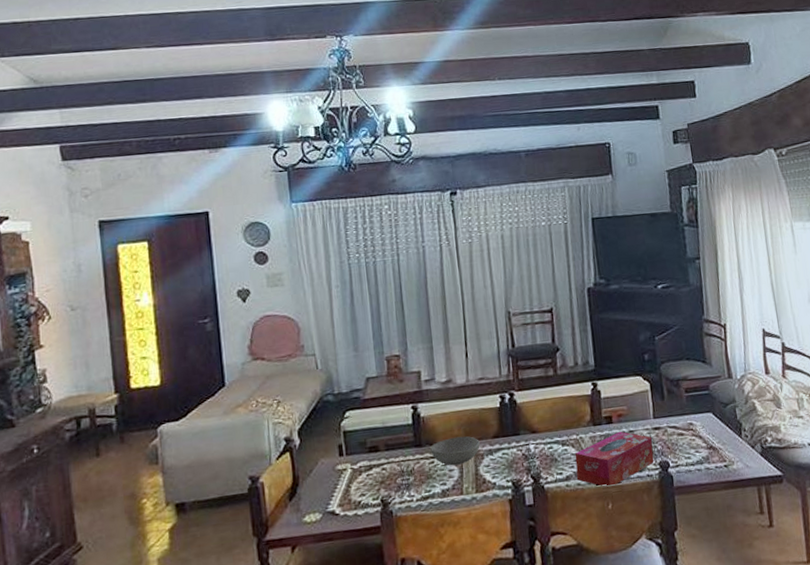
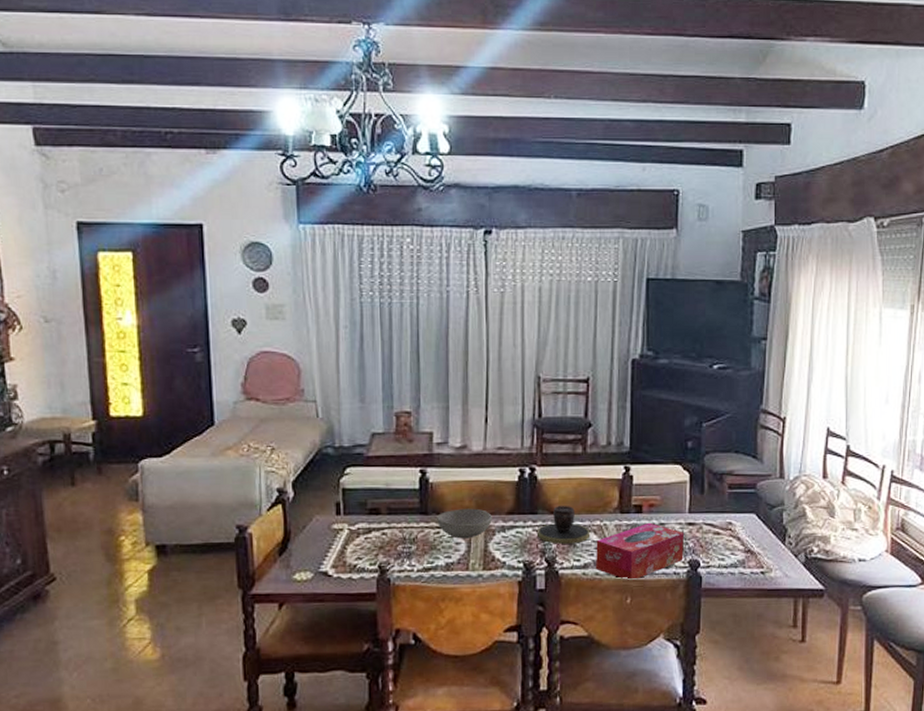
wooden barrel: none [521,424,569,461] -> present [536,506,591,544]

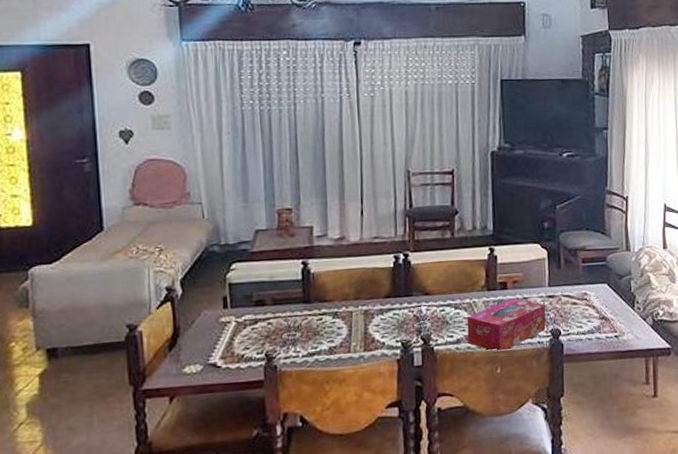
bowl: present [437,508,492,539] -> none [319,294,371,324]
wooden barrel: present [536,506,591,544] -> none [412,287,462,323]

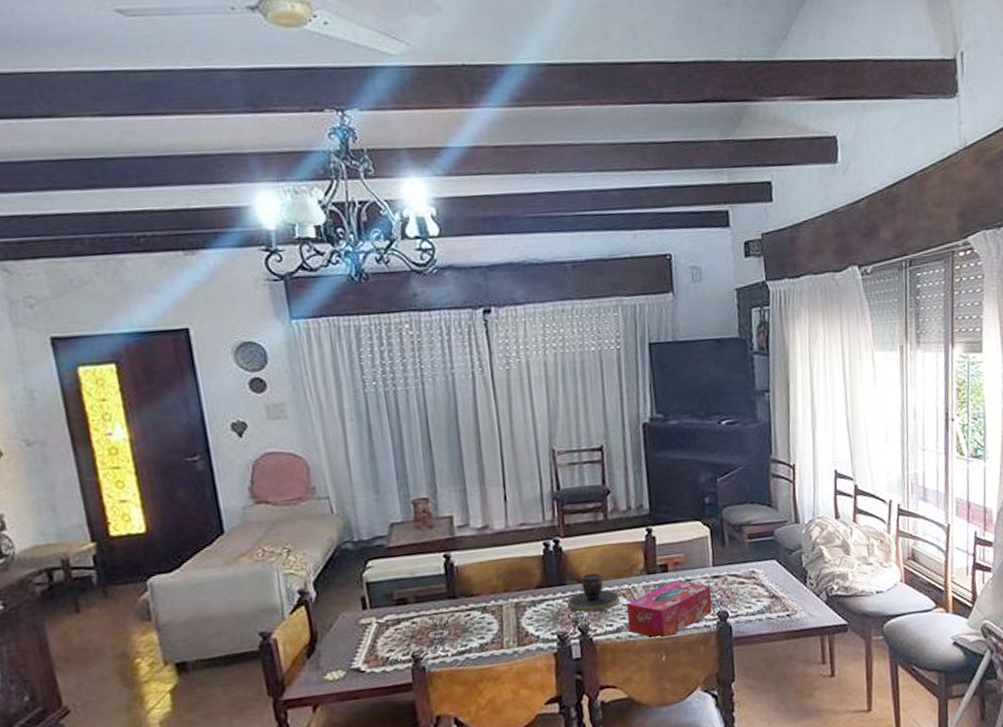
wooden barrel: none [412,287,462,323] -> present [567,573,620,612]

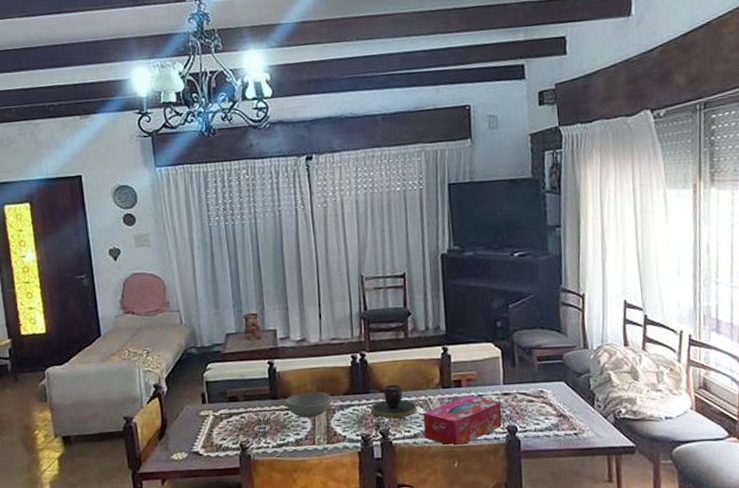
bowl: none [466,586,522,619] -> present [285,391,332,418]

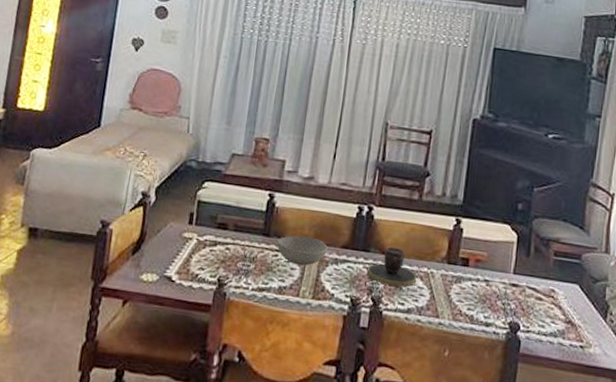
tissue box: present [423,395,502,447] -> none [418,277,507,334]

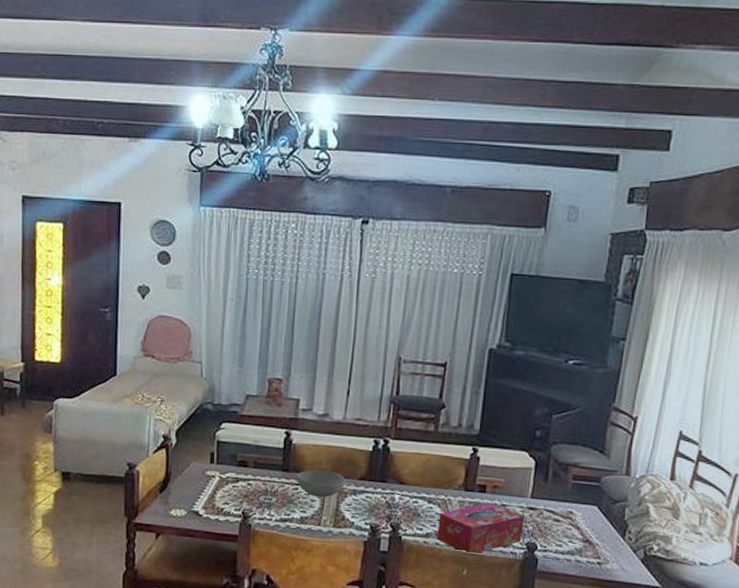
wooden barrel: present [366,247,417,287] -> none [384,477,435,514]
tissue box: none [418,277,507,334] -> present [436,502,524,555]

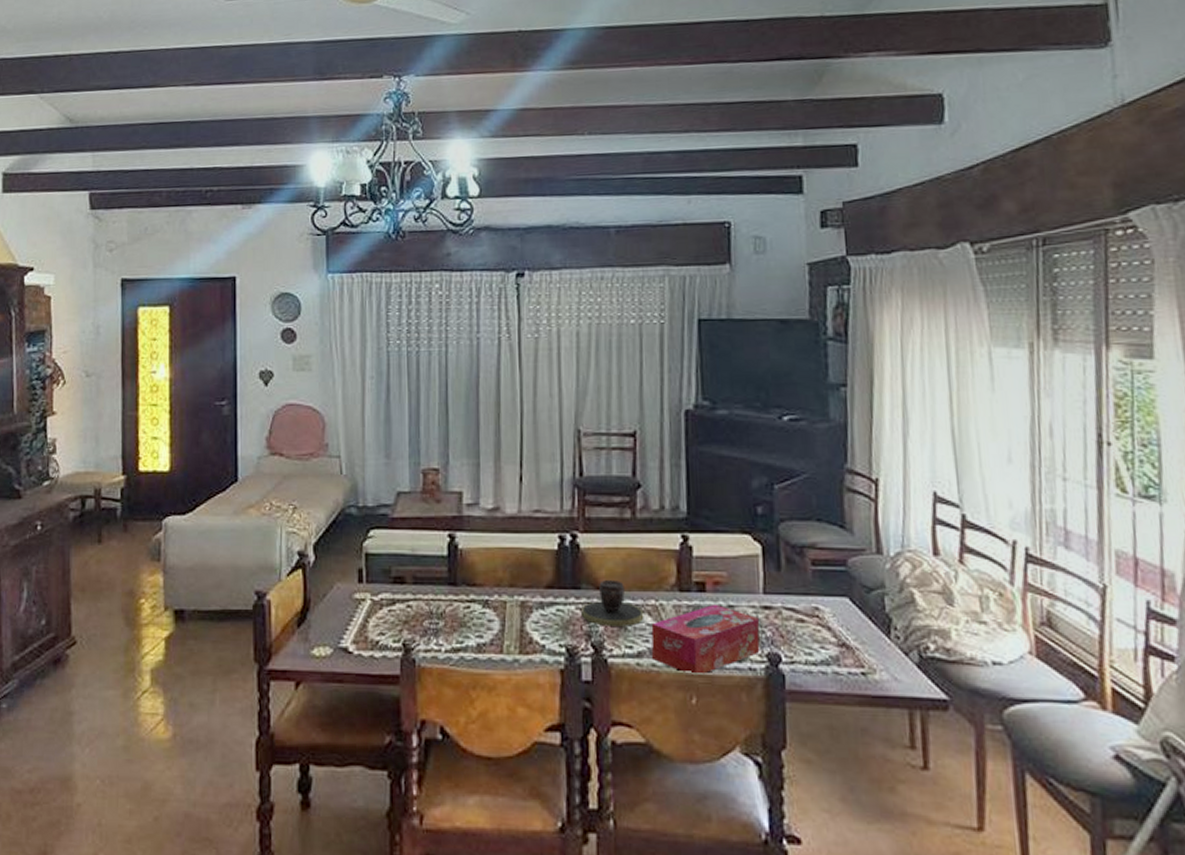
bowl: present [296,470,346,498] -> none [467,580,529,615]
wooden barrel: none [384,477,435,514] -> present [580,580,644,626]

